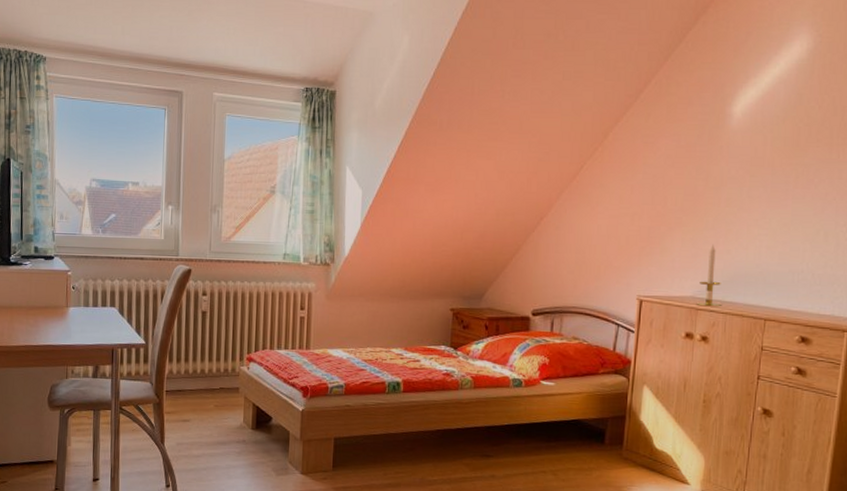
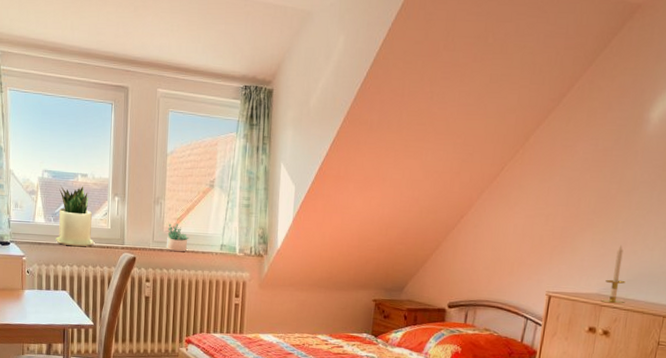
planter: none [104,194,147,260] -> present [55,185,95,247]
succulent plant: none [224,232,250,263] -> present [166,223,189,252]

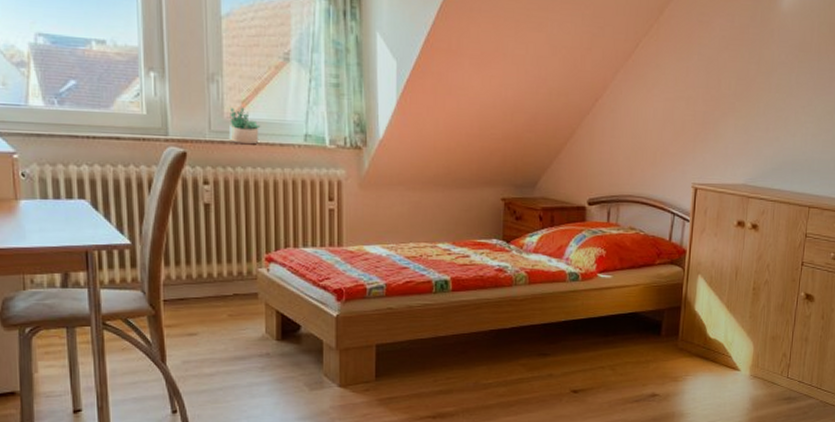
planter: present [55,185,95,247] -> none [63,54,124,140]
candle: present [600,244,626,304] -> none [747,130,771,195]

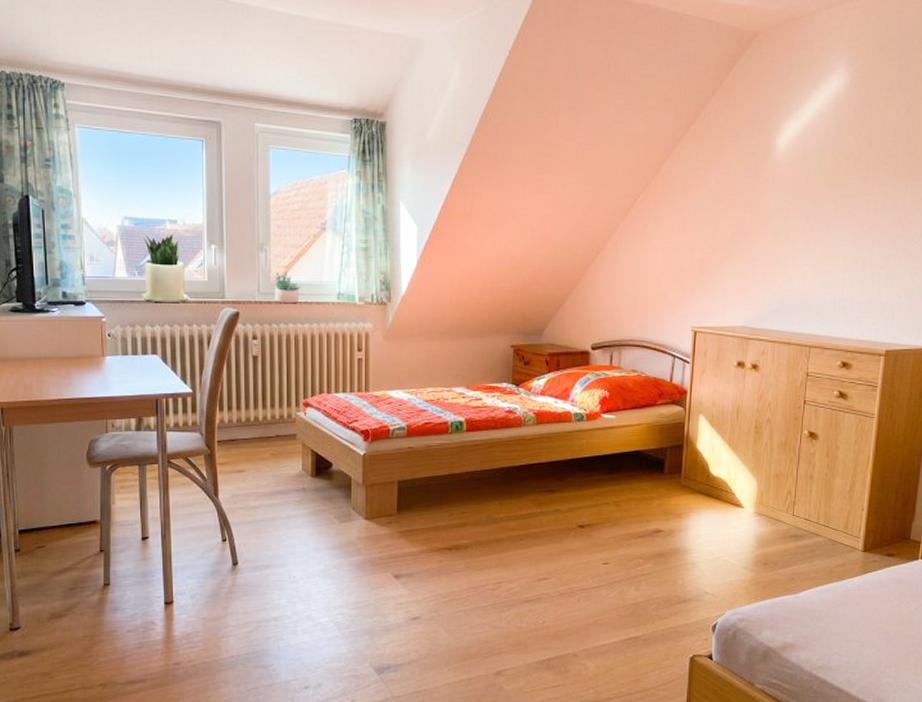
planter: none [63,54,124,140] -> present [141,233,190,303]

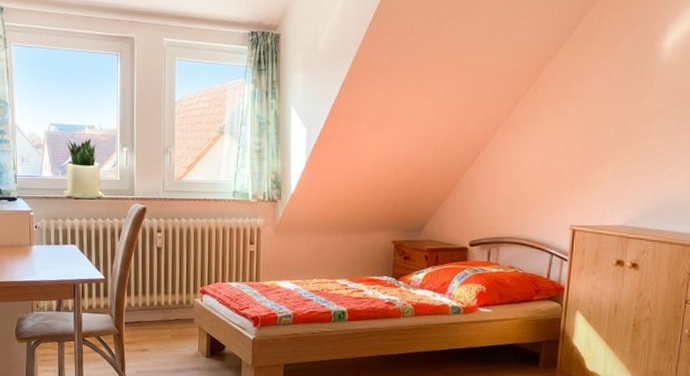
succulent plant: present [274,272,301,304] -> none [177,172,201,201]

